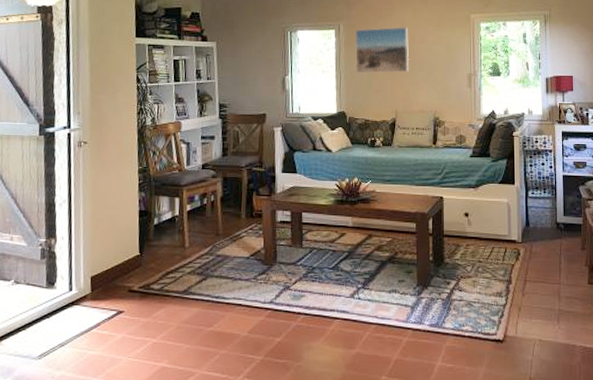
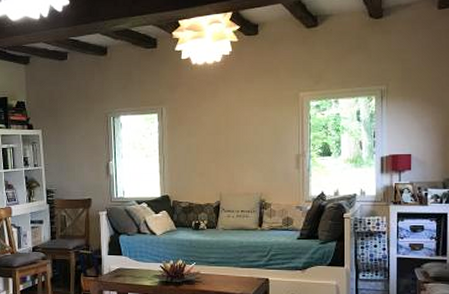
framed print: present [354,27,410,74] -> none [178,108,234,157]

